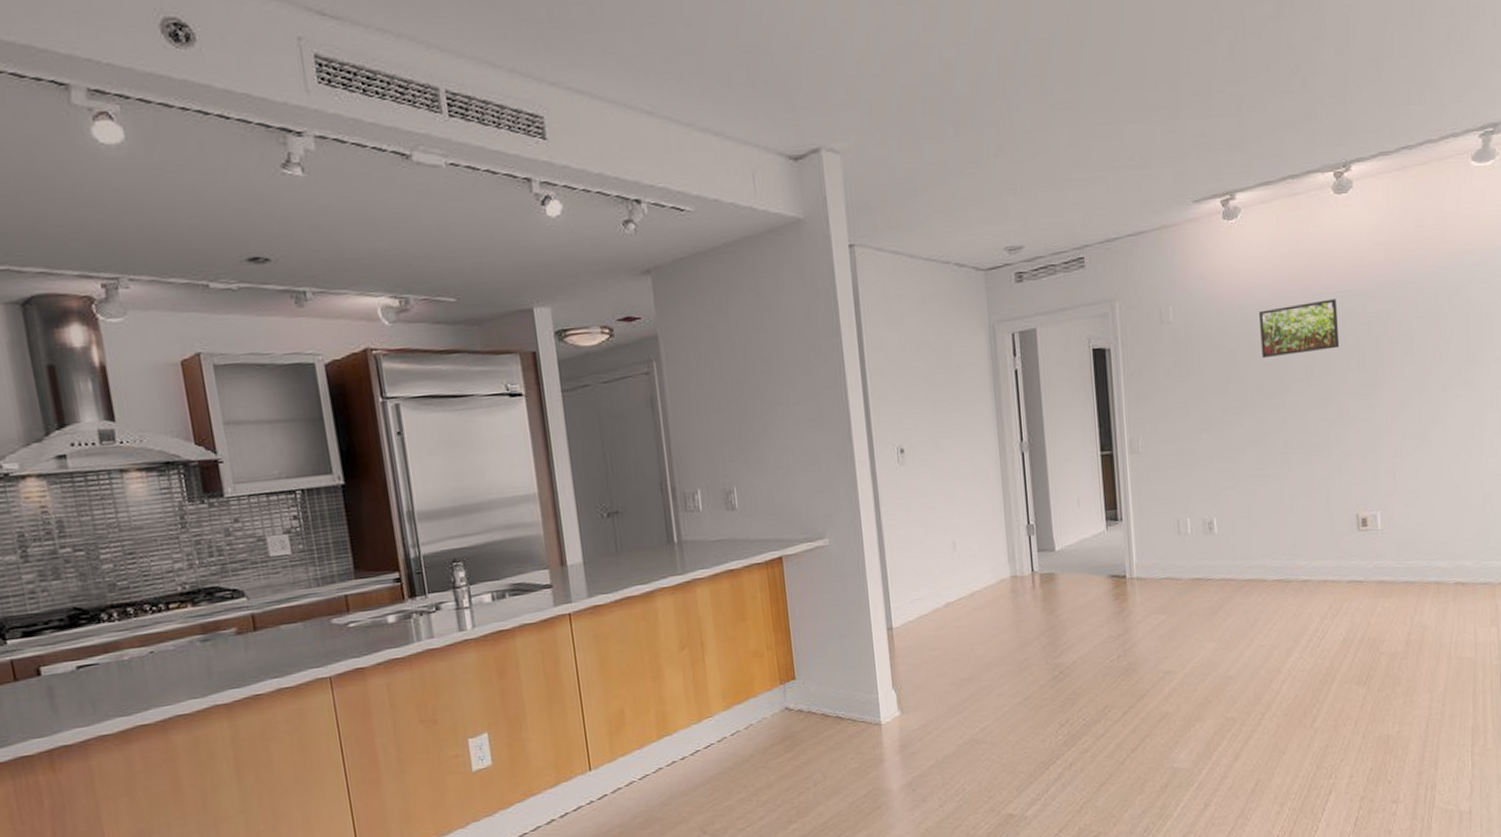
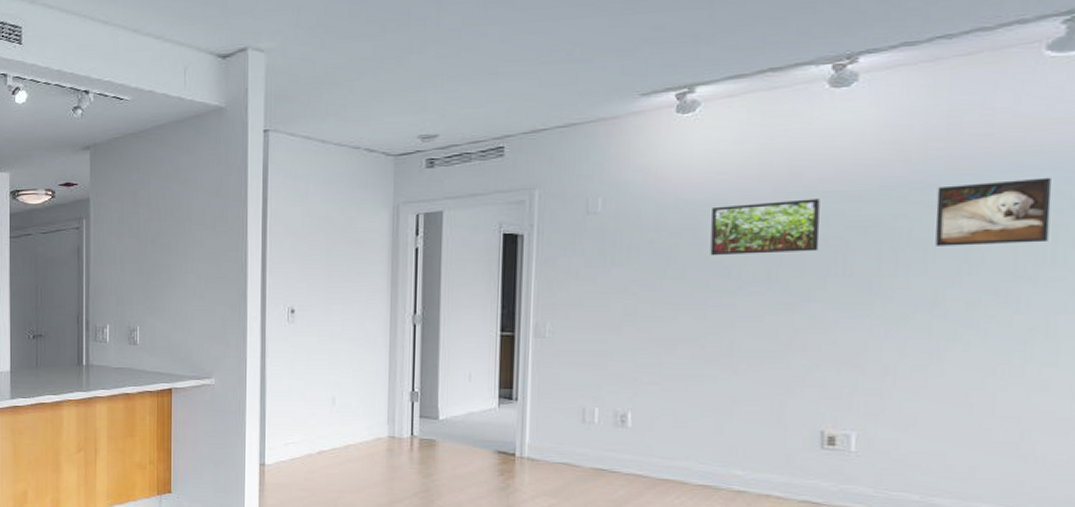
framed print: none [1414,272,1487,337] -> present [935,177,1052,246]

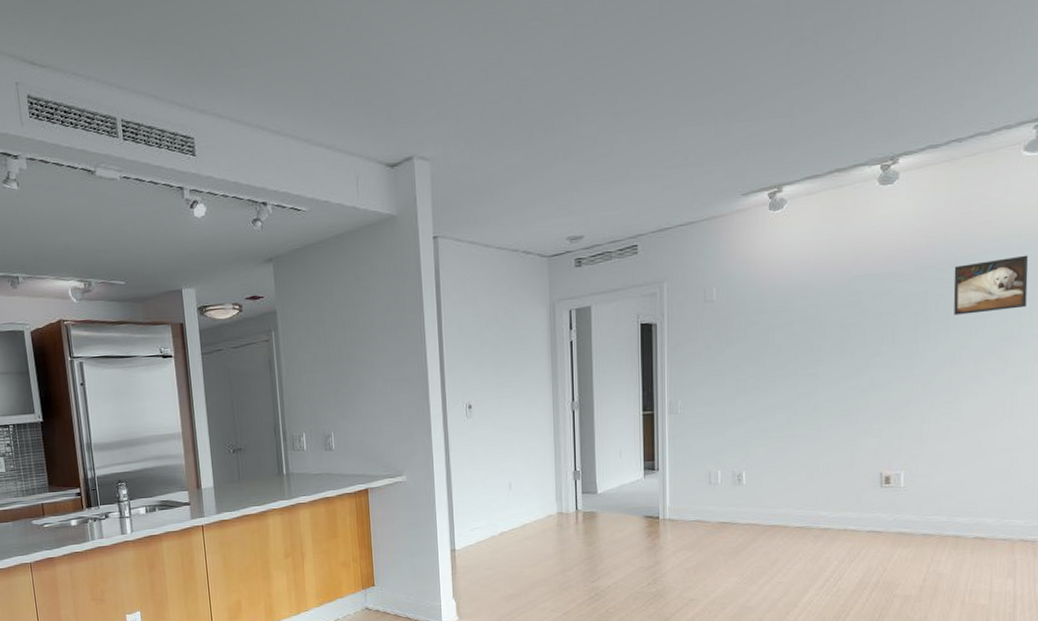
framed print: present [710,199,820,256] -> none [798,280,875,334]

